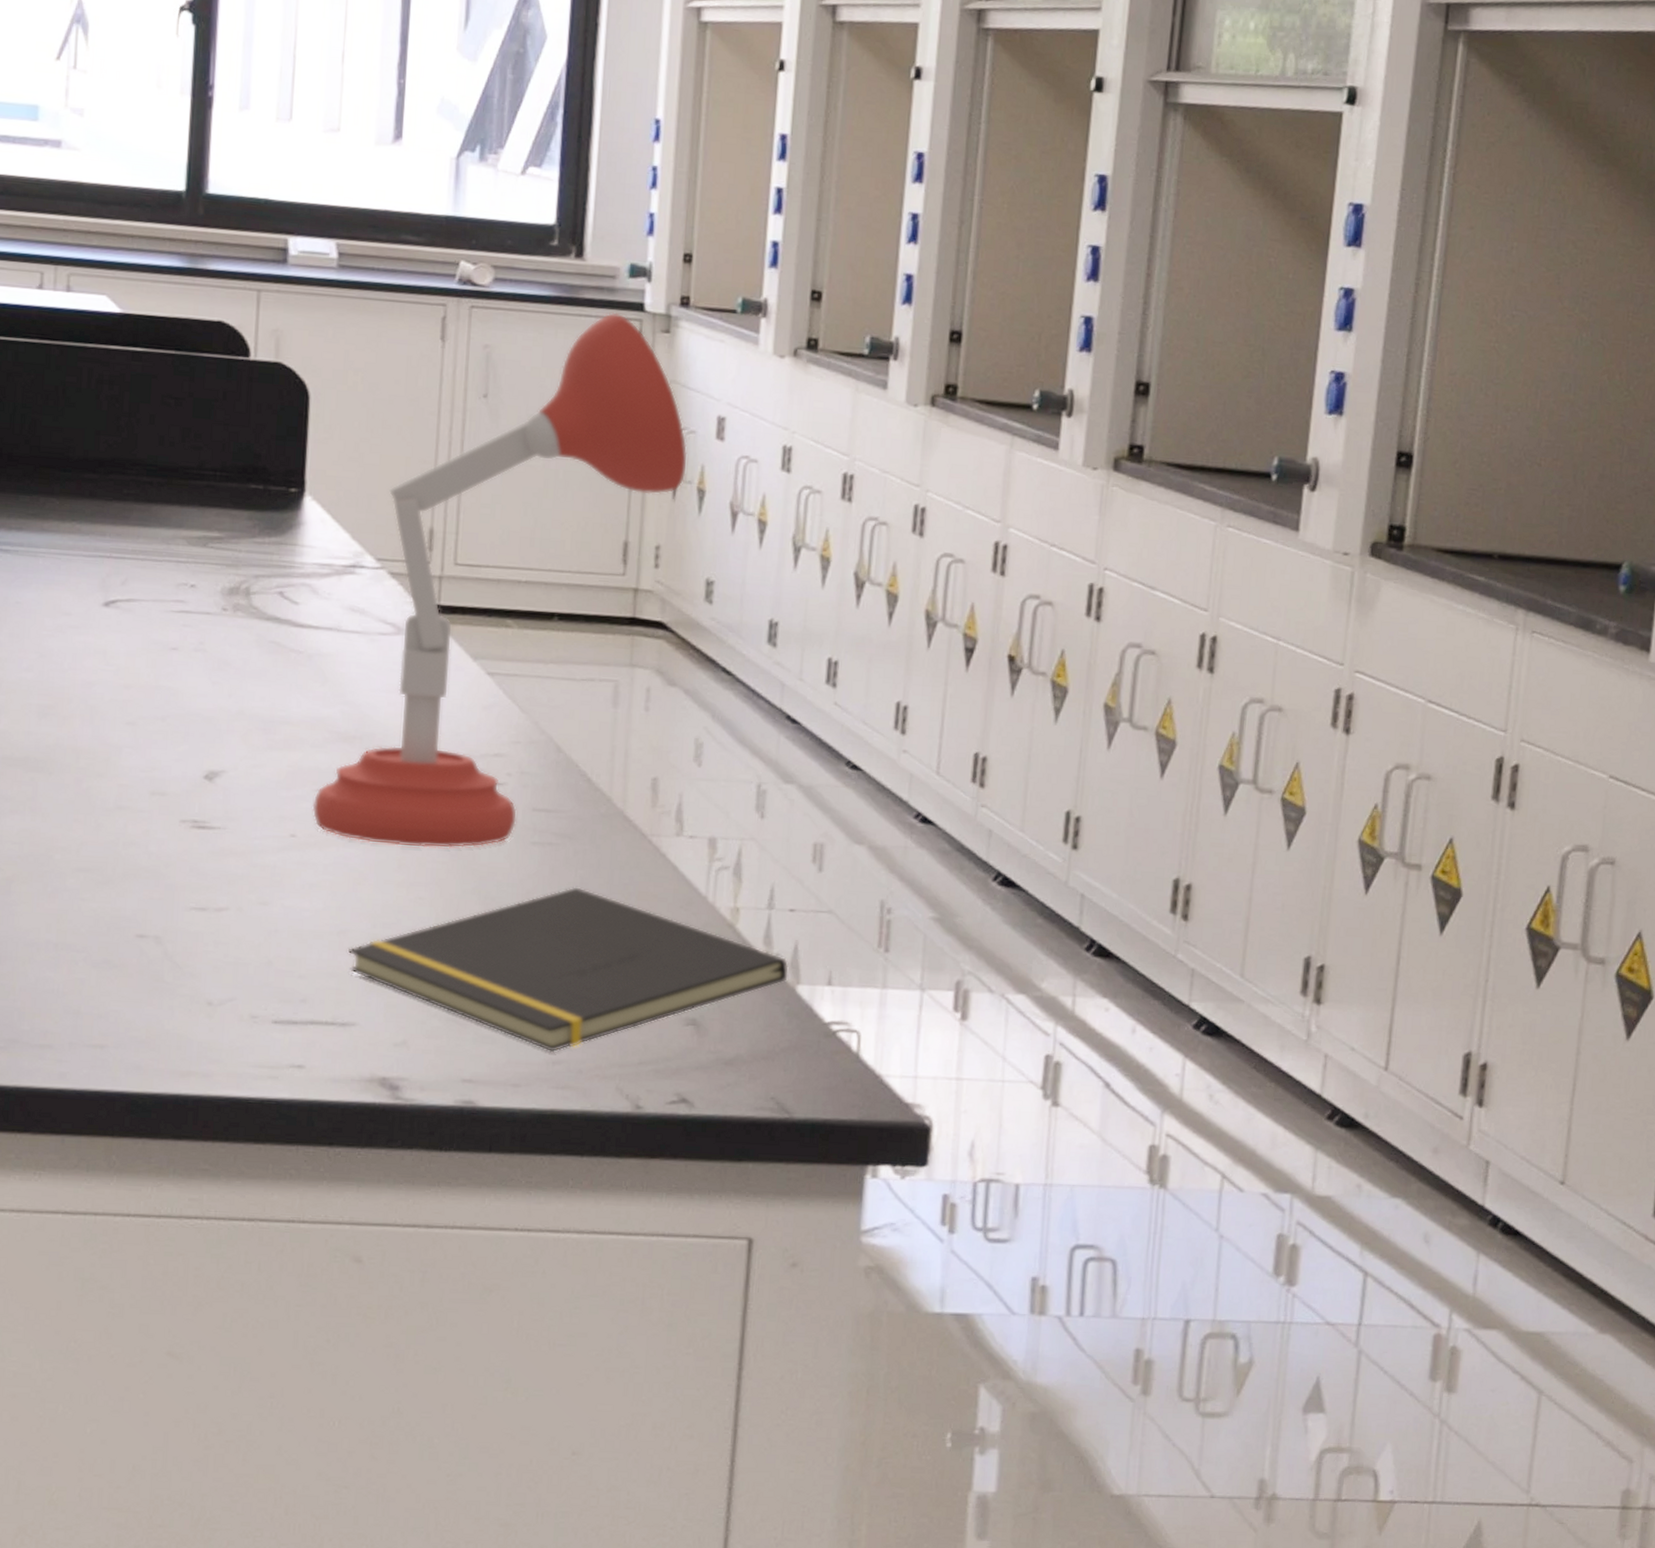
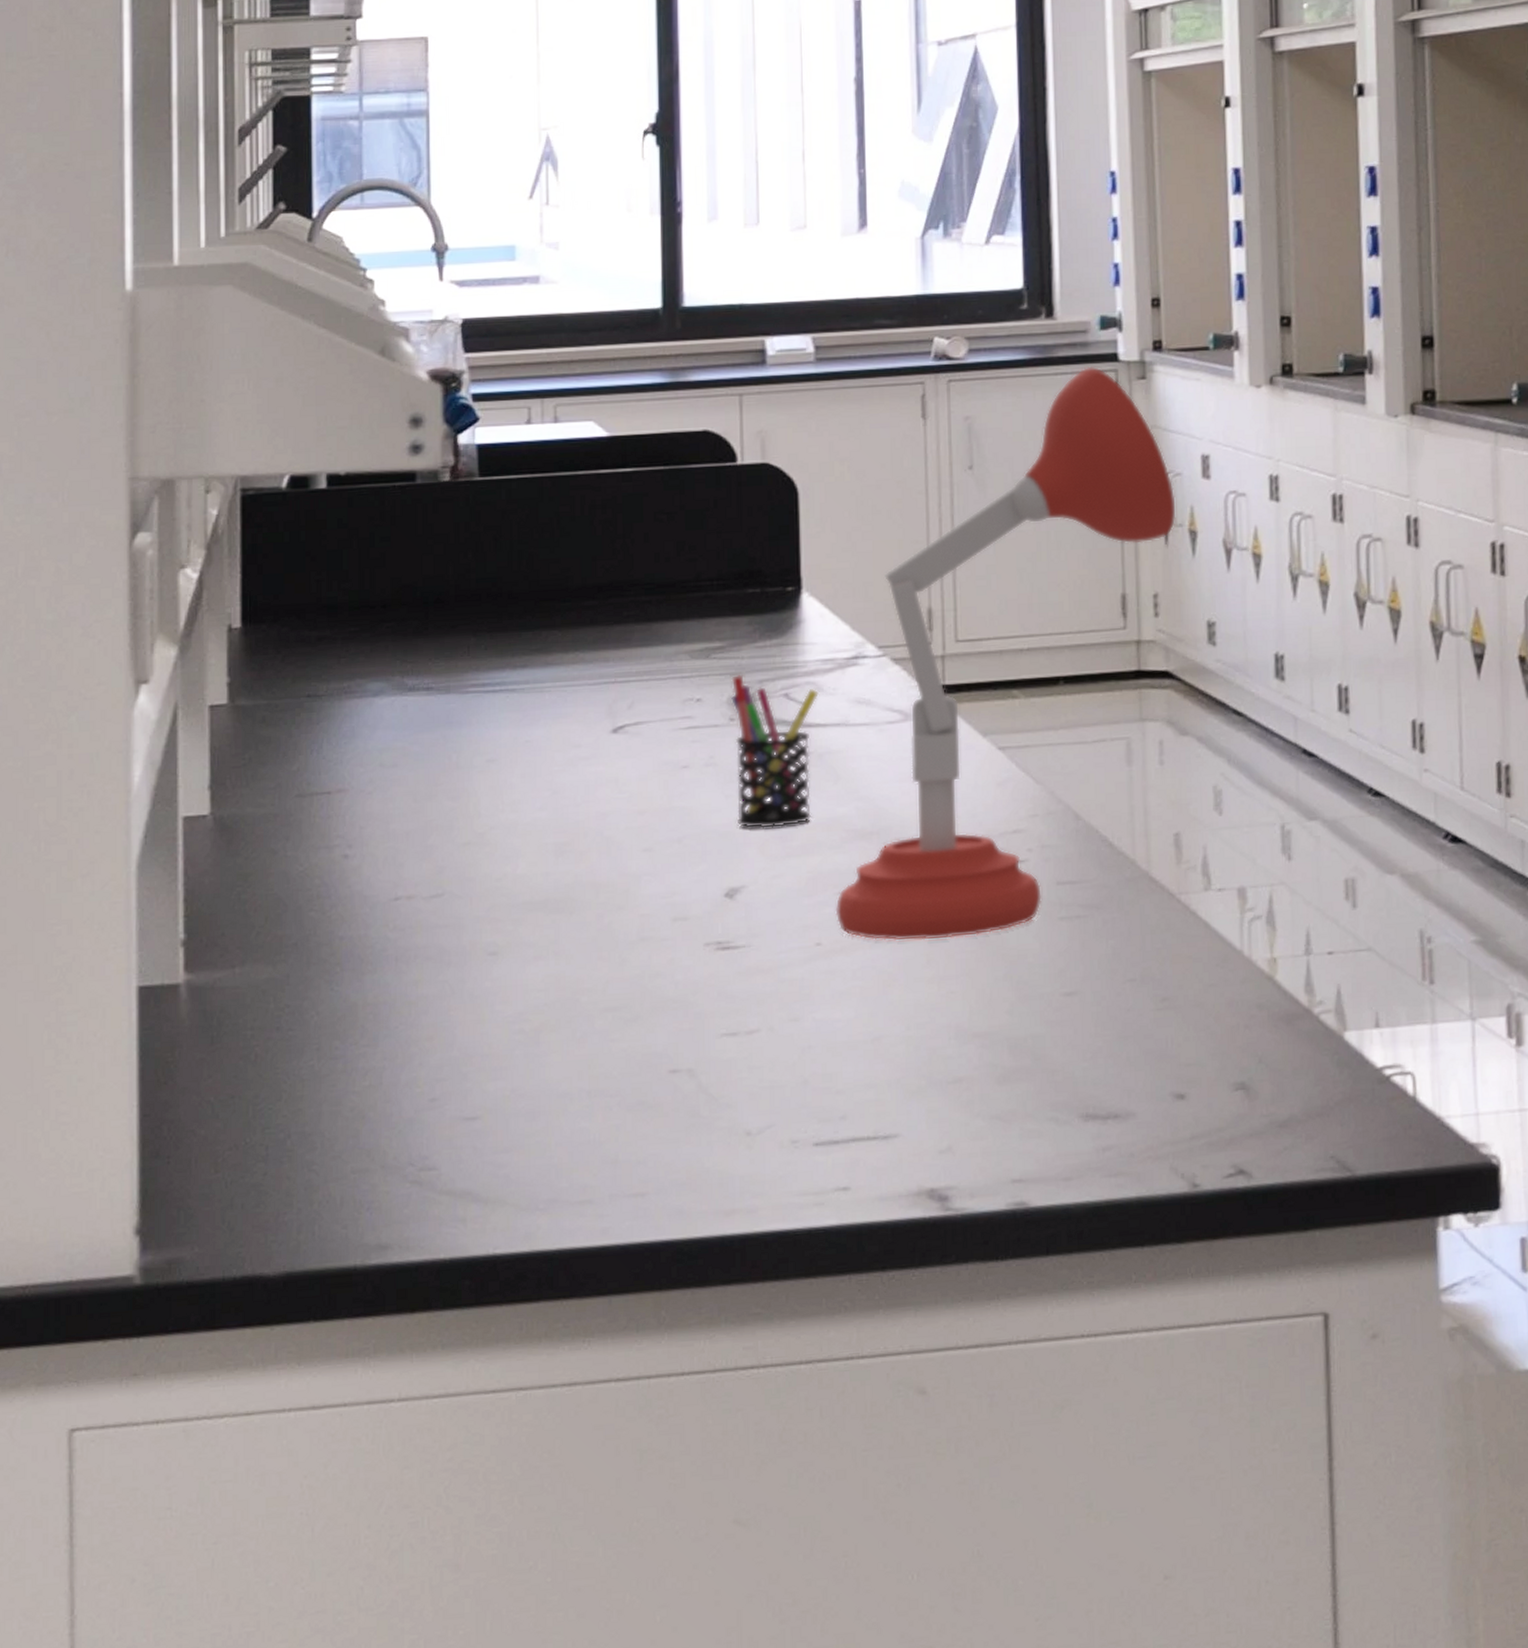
pen holder: none [221,566,314,720] -> present [731,674,819,829]
notepad: present [348,887,790,1053] -> none [884,958,1335,1139]

